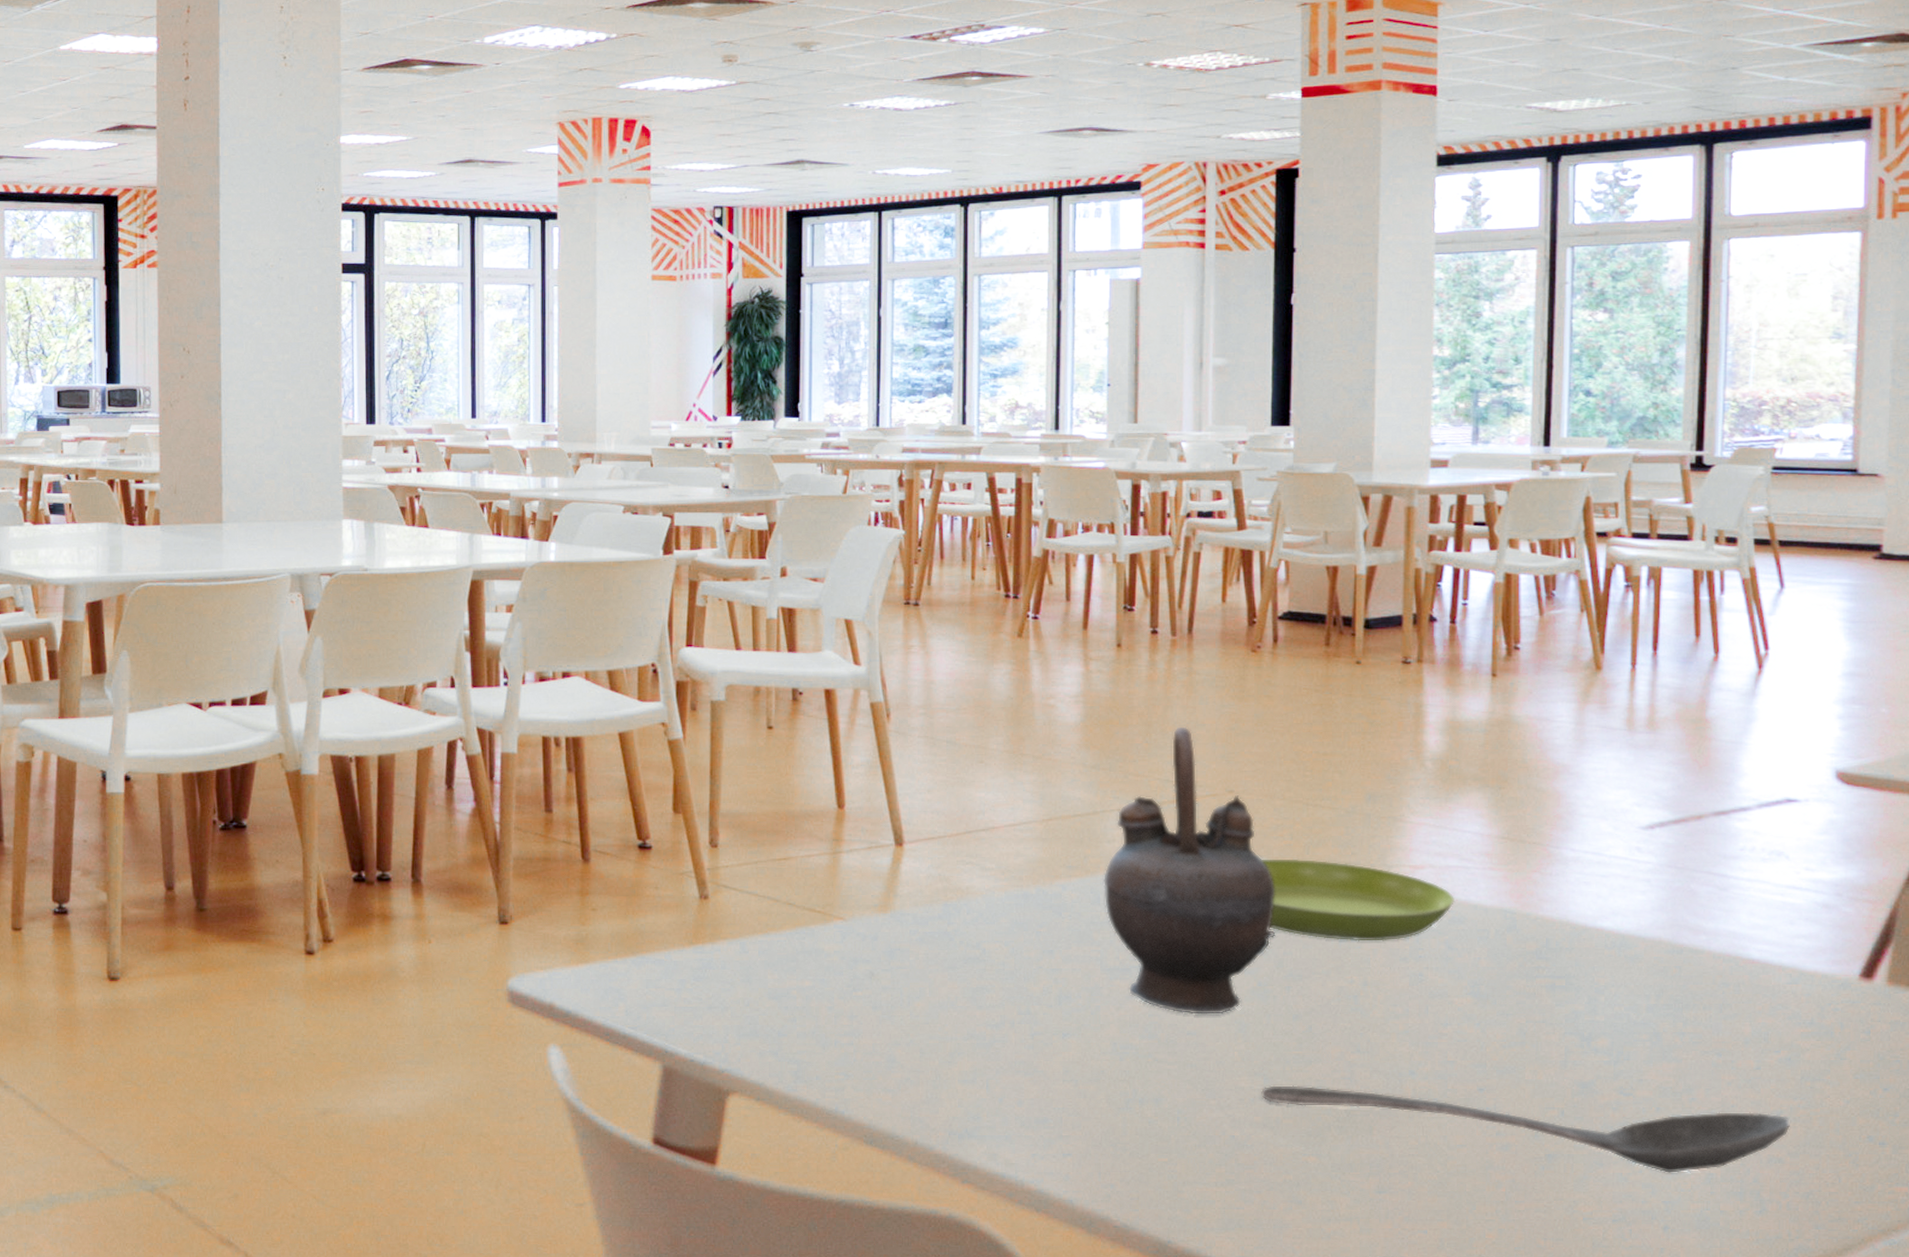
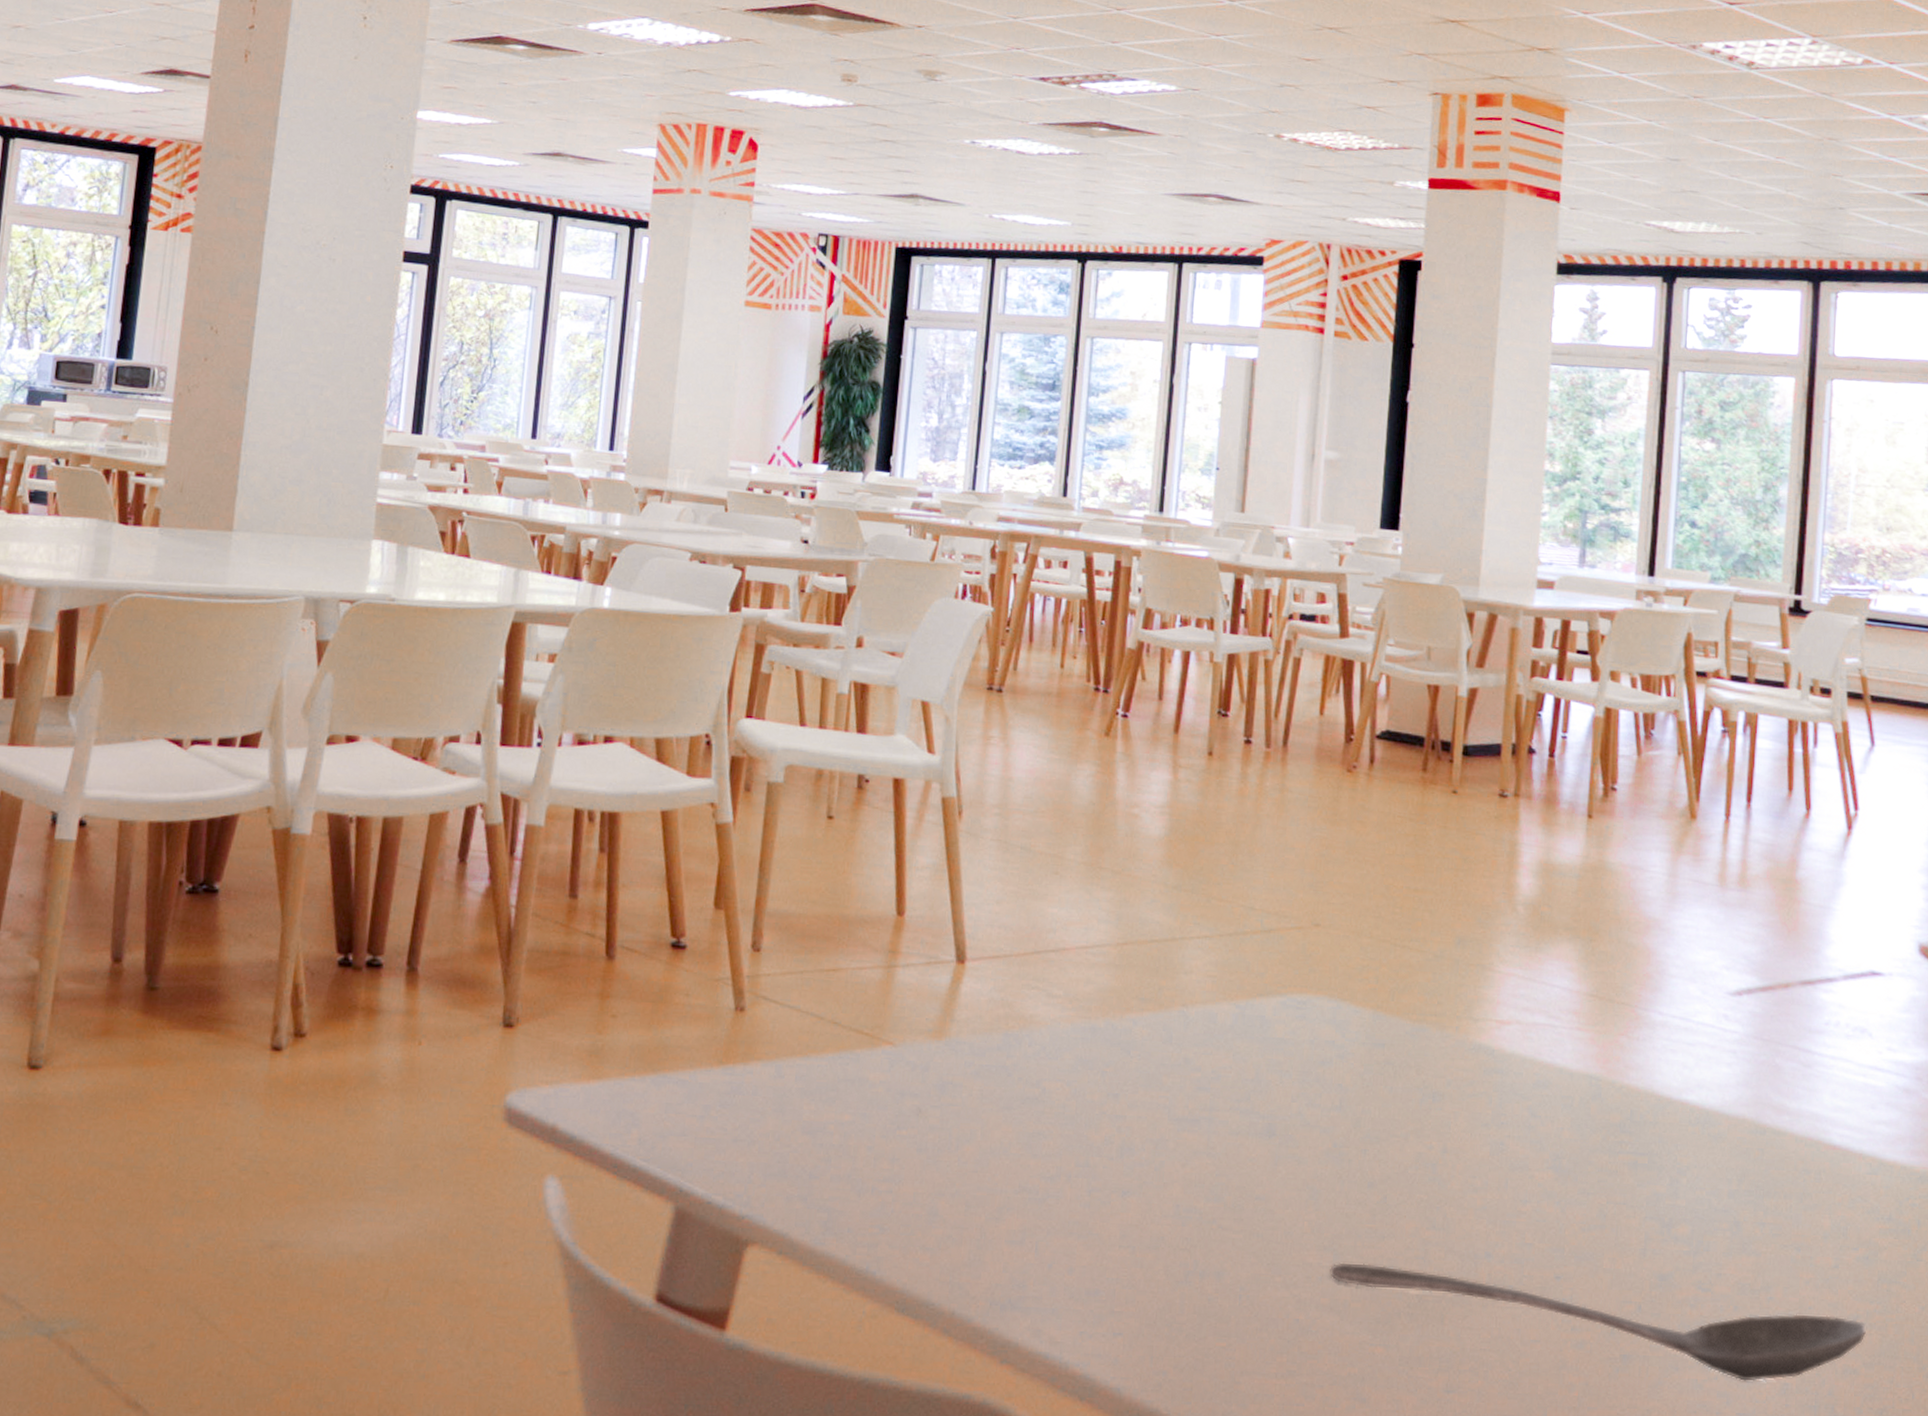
teapot: present [1102,726,1275,1016] -> none [1176,848,1357,1178]
saucer: present [1261,857,1454,941] -> none [1344,1001,1540,1104]

